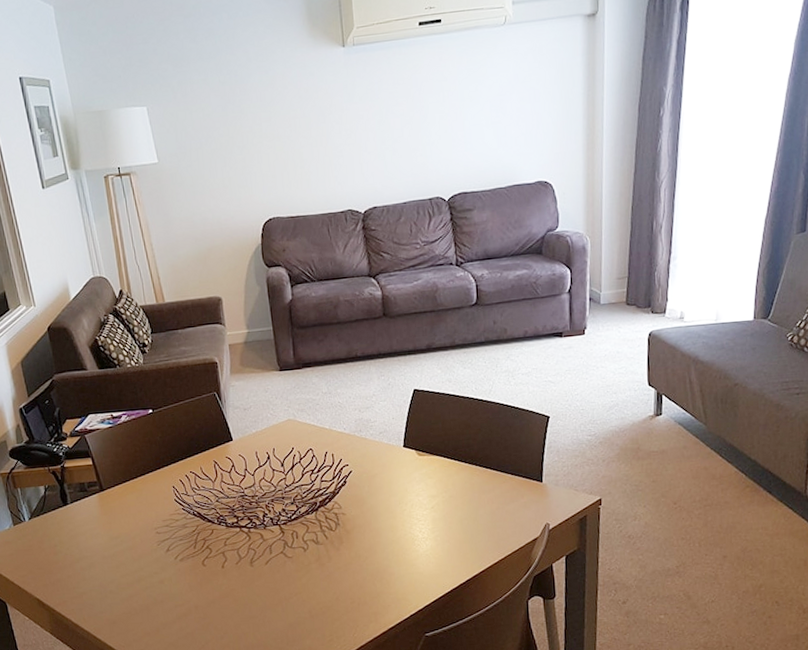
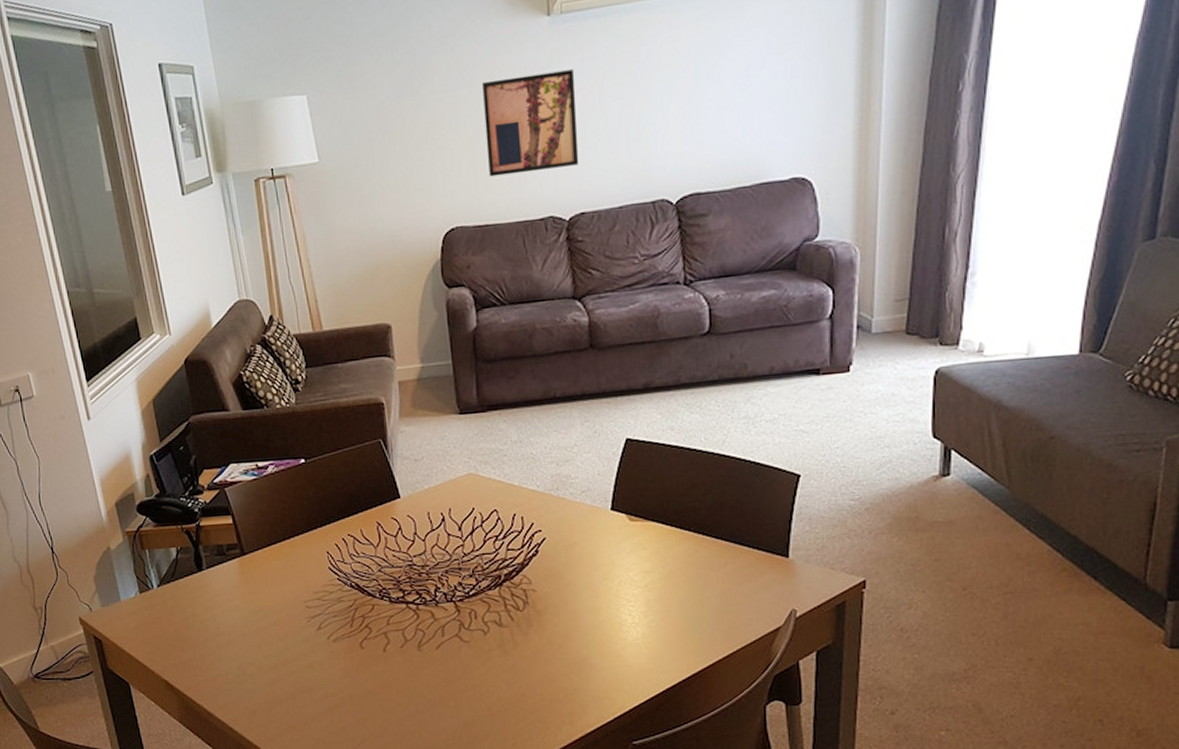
wall art: none [292,91,371,177] -> present [483,69,579,177]

